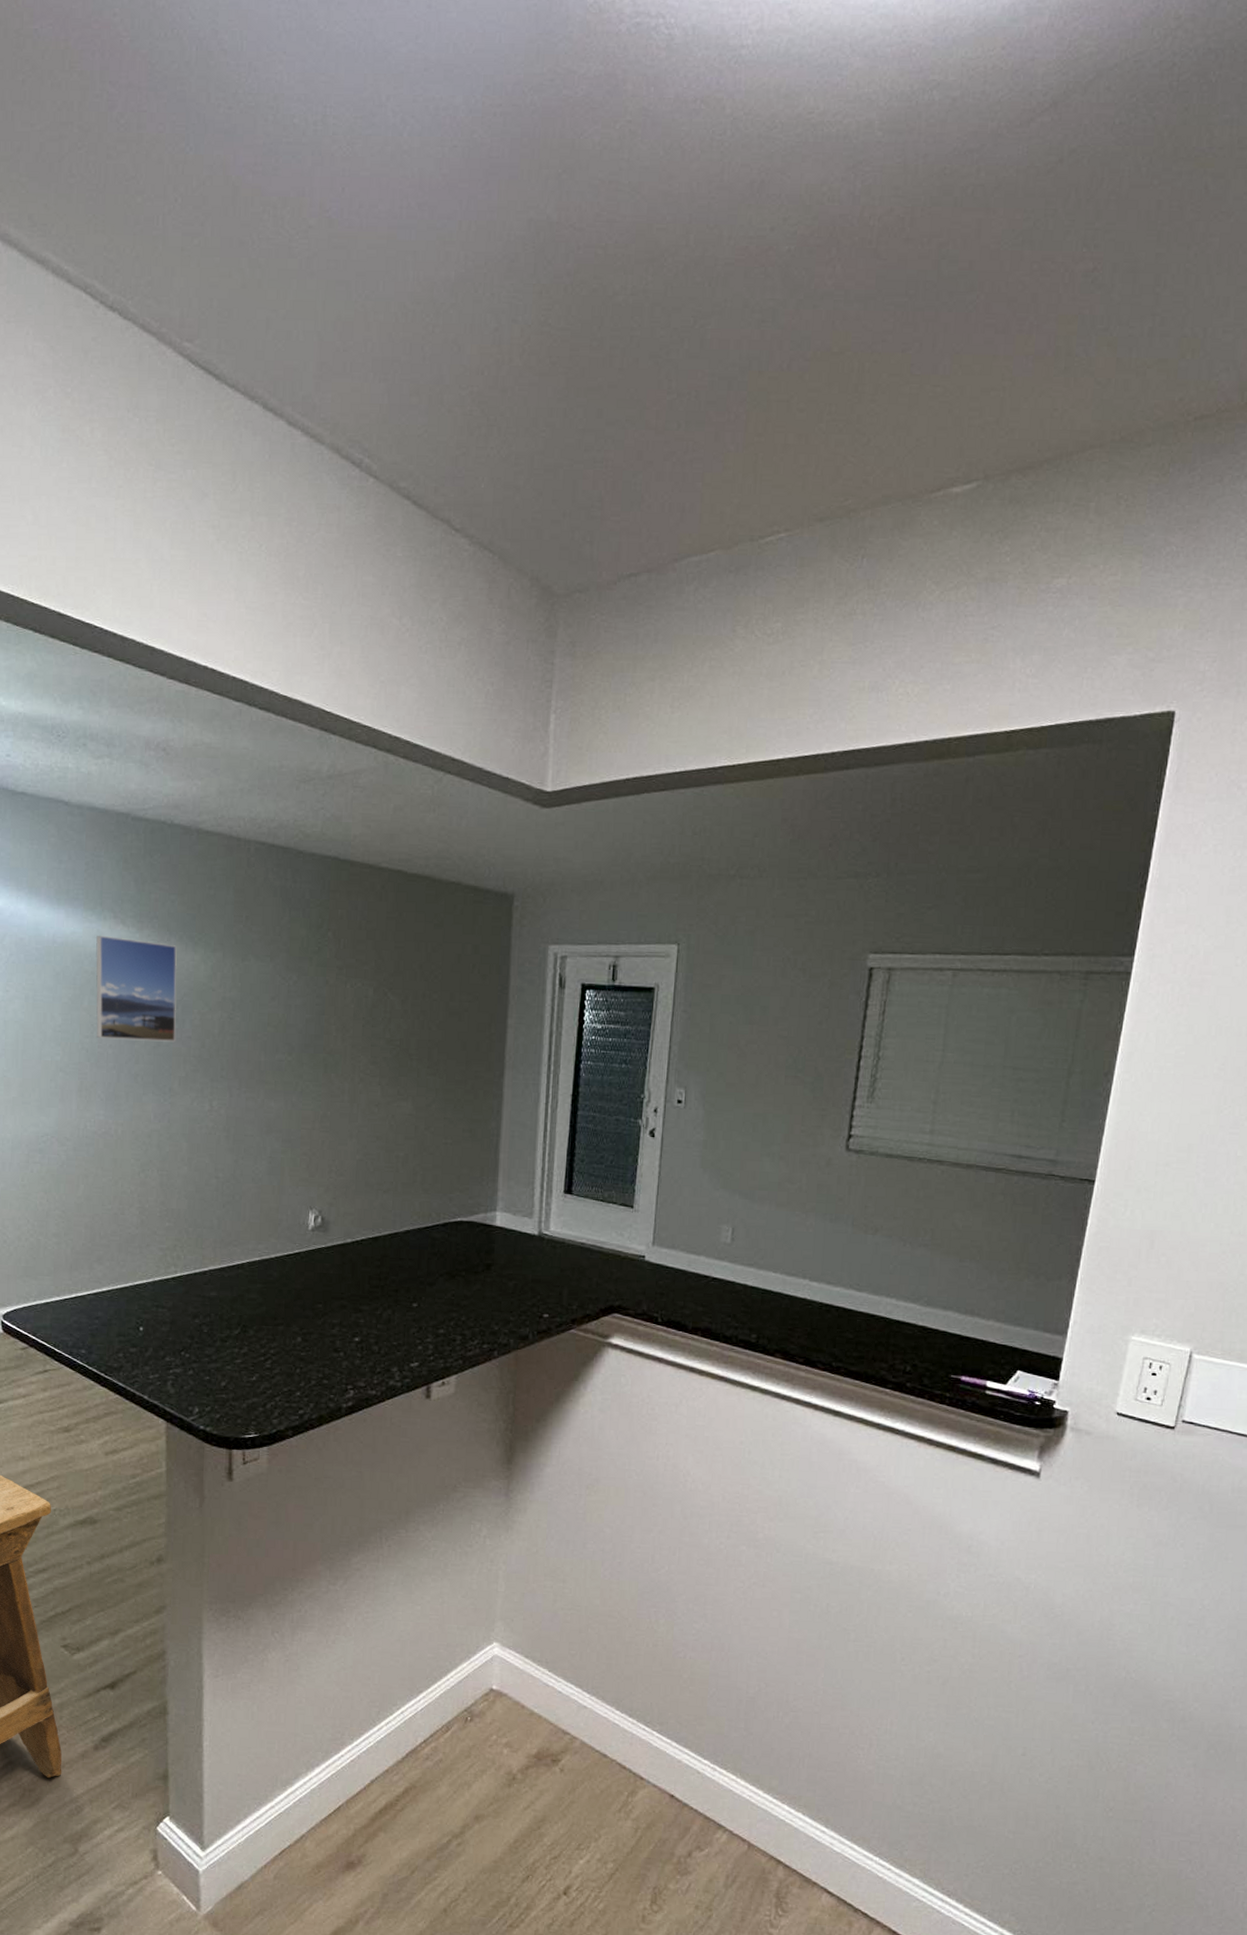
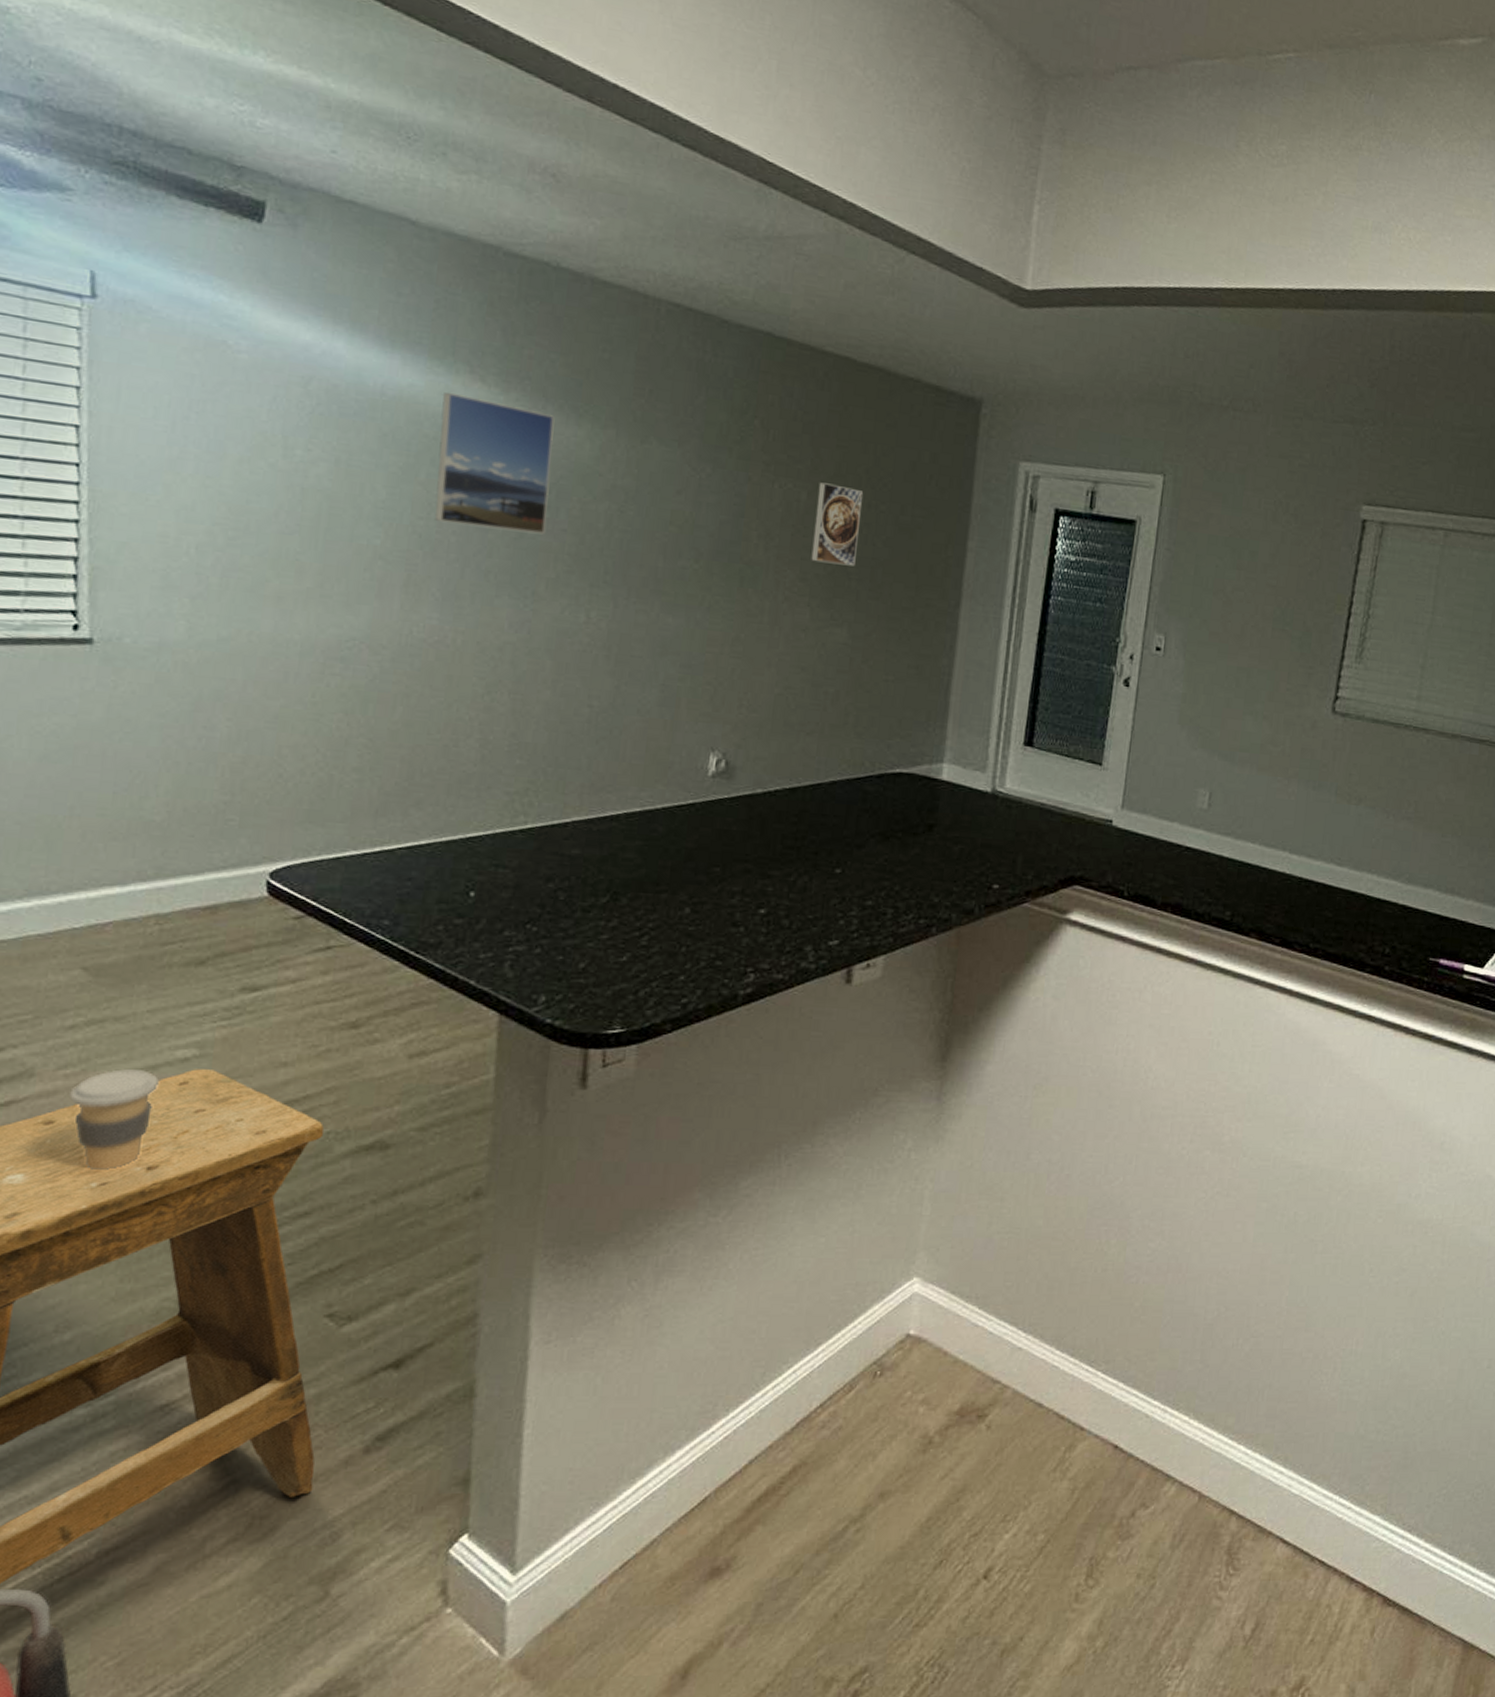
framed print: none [379,979,419,1049] -> present [811,482,864,567]

